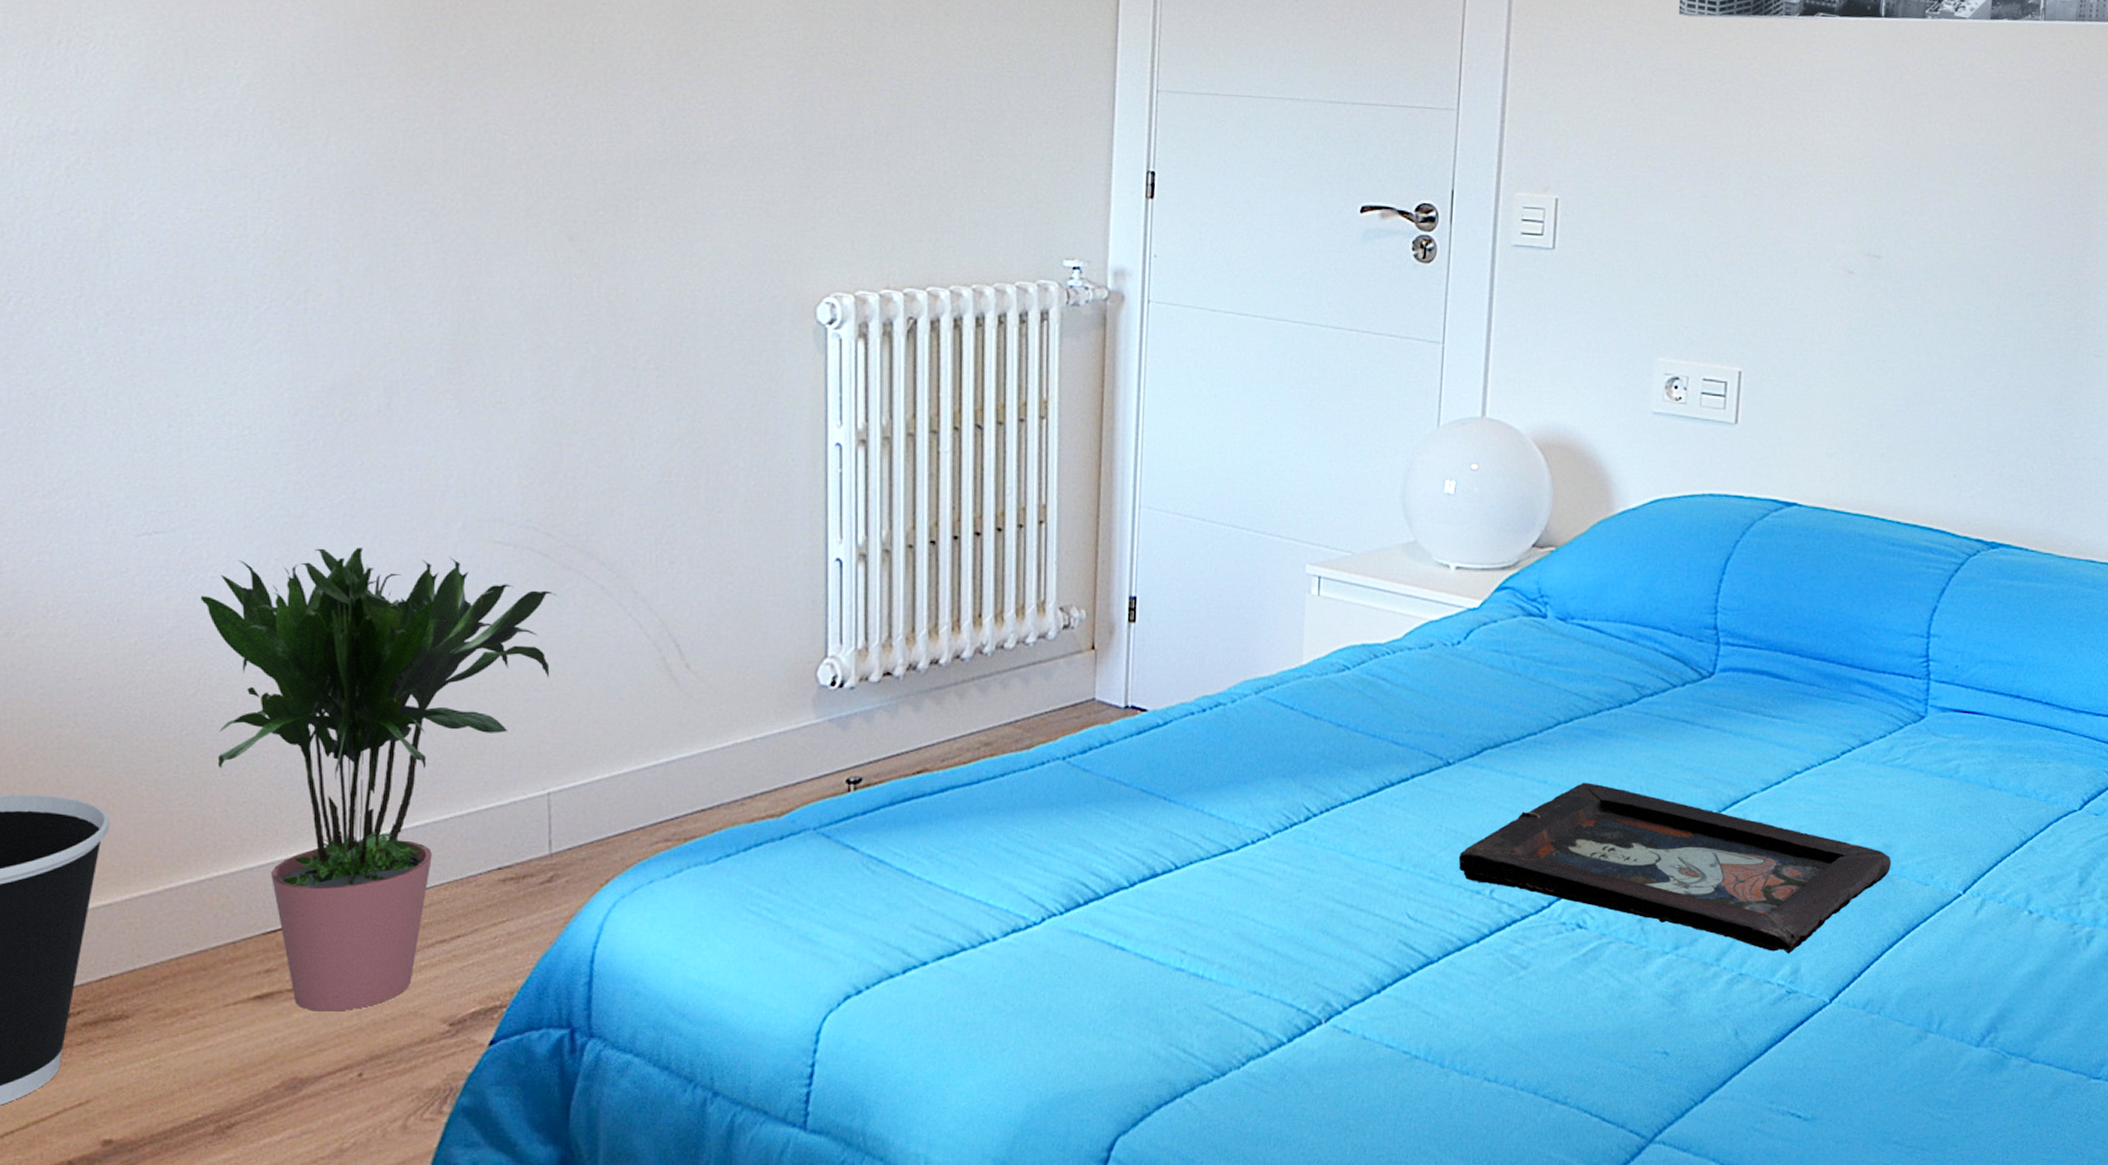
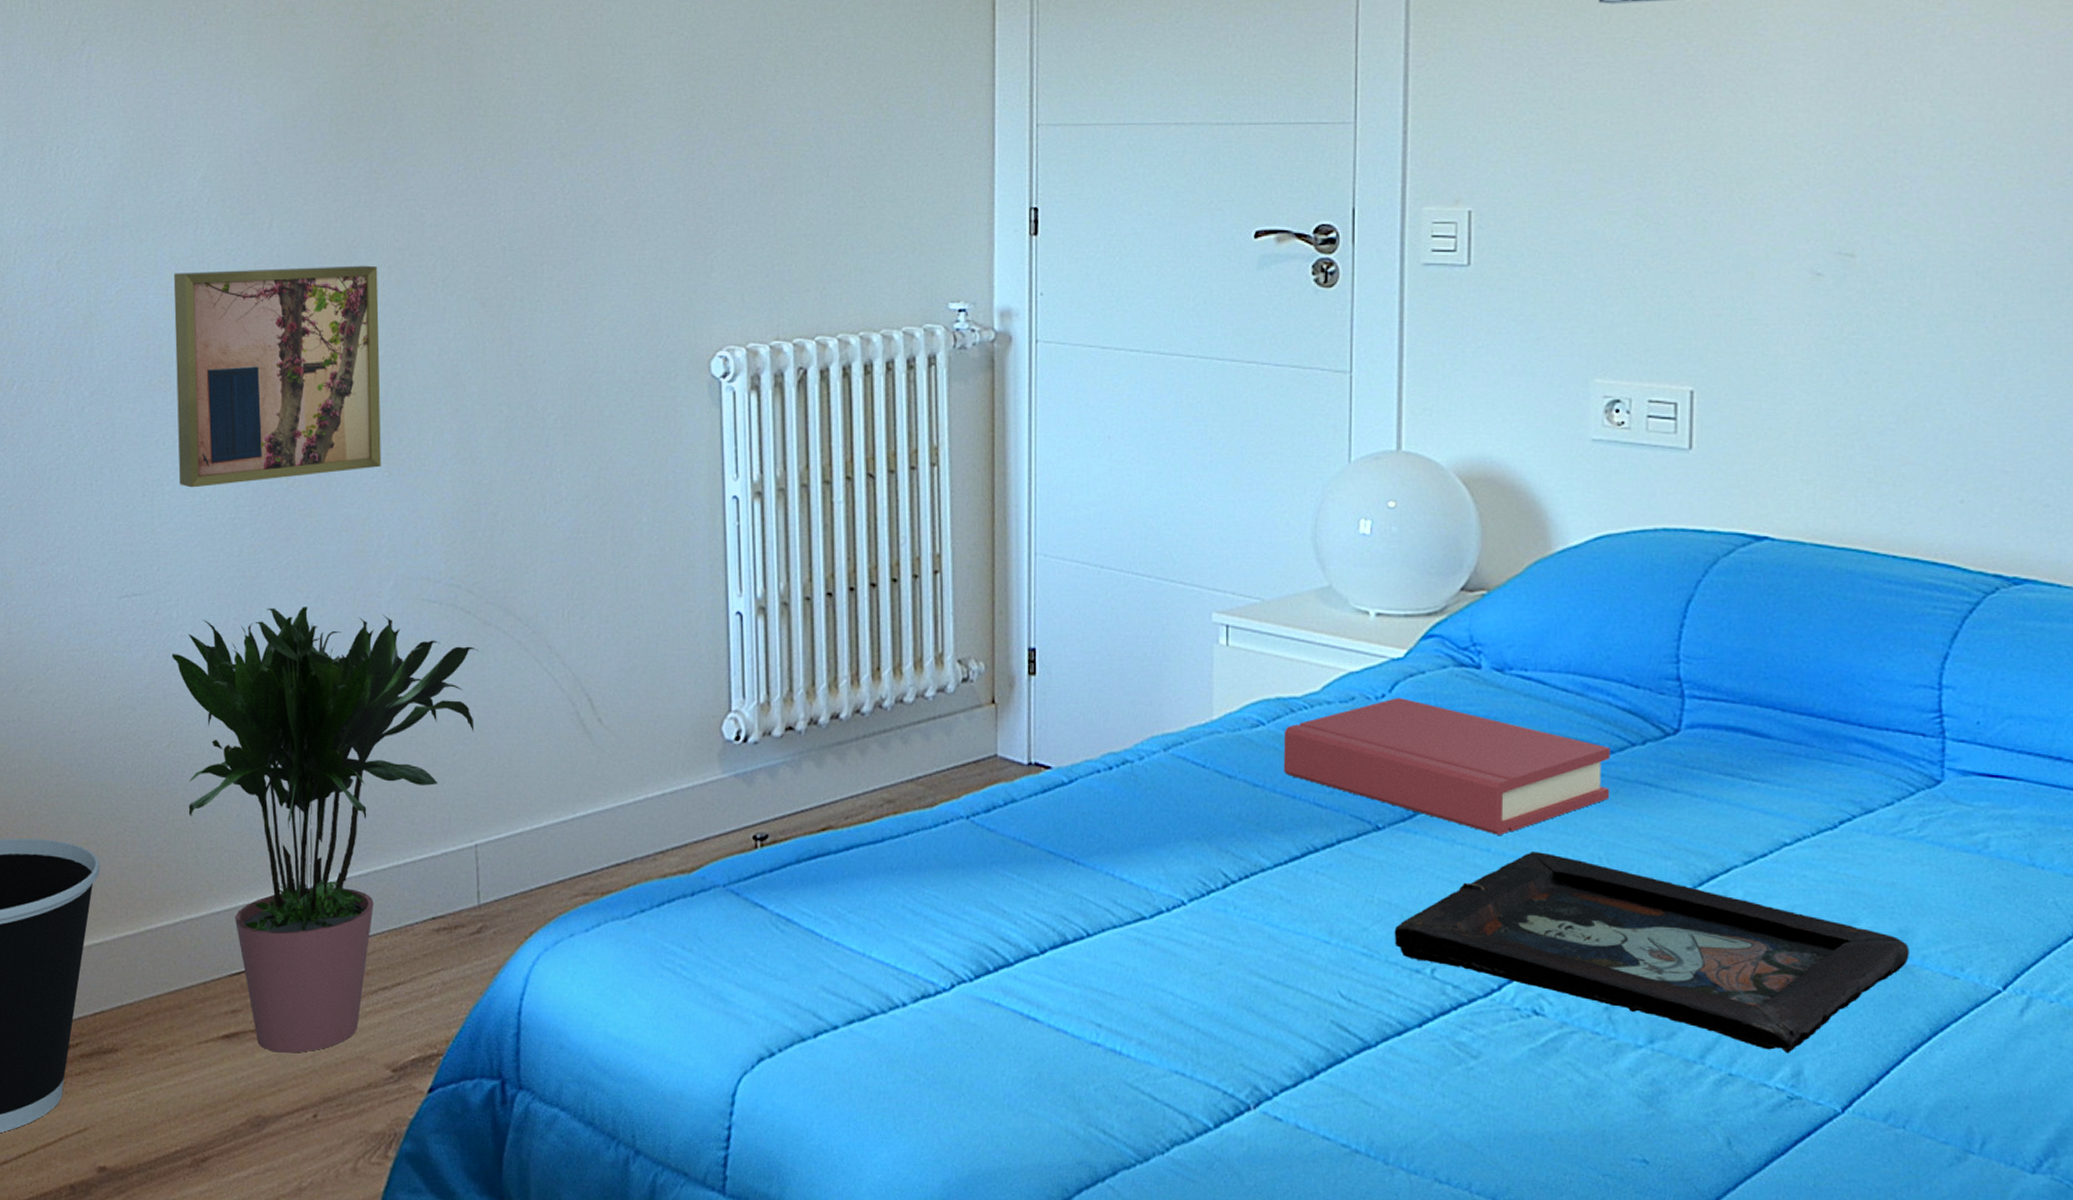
wall art: none [209,186,452,420] -> present [174,265,382,488]
hardback book: none [1365,645,1655,768] -> present [1283,698,1611,835]

